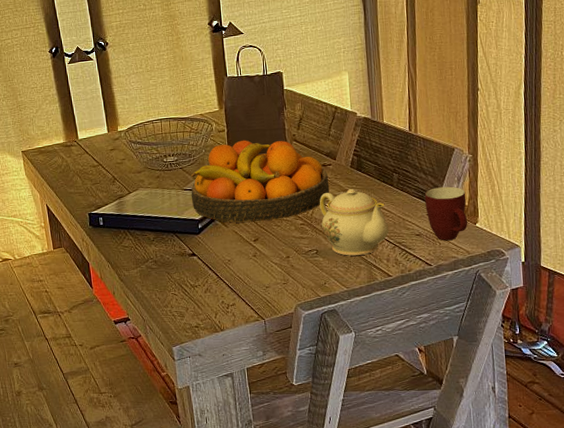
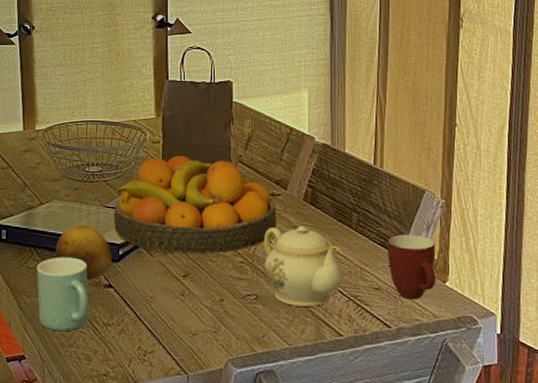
mug: none [131,234,179,296] -> present [37,257,89,332]
fruit: none [145,207,193,252] -> present [55,225,112,280]

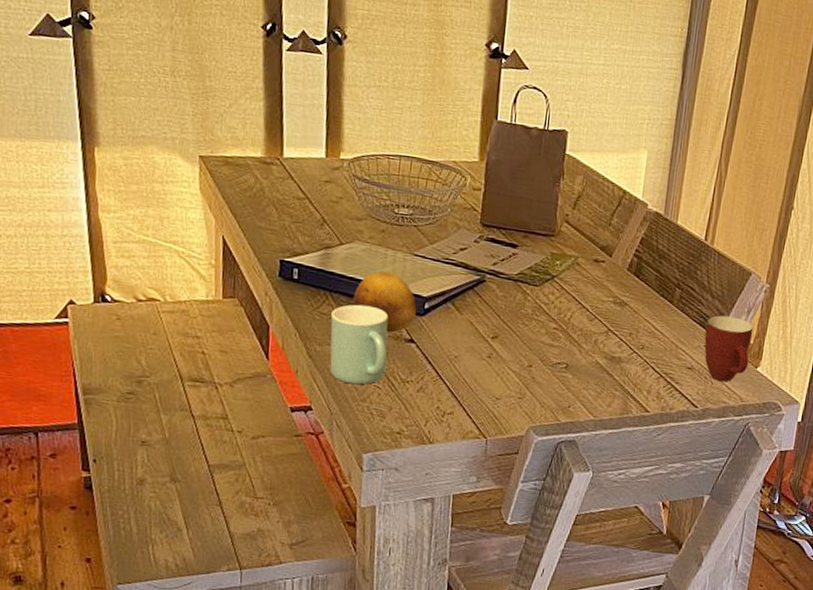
fruit bowl: present [113,155,277,254] -> none [421,206,599,317]
teapot: present [264,226,342,307] -> none [578,295,659,381]

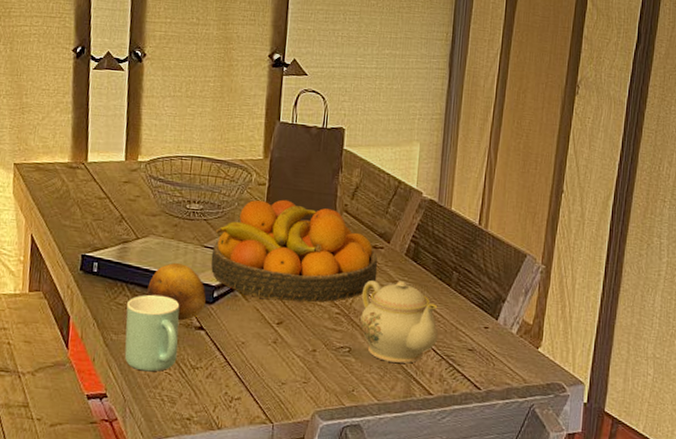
fruit bowl: none [421,206,599,317] -> present [211,199,378,303]
teapot: none [578,295,659,381] -> present [360,280,438,363]
mug: present [704,315,754,381] -> none [483,297,532,363]

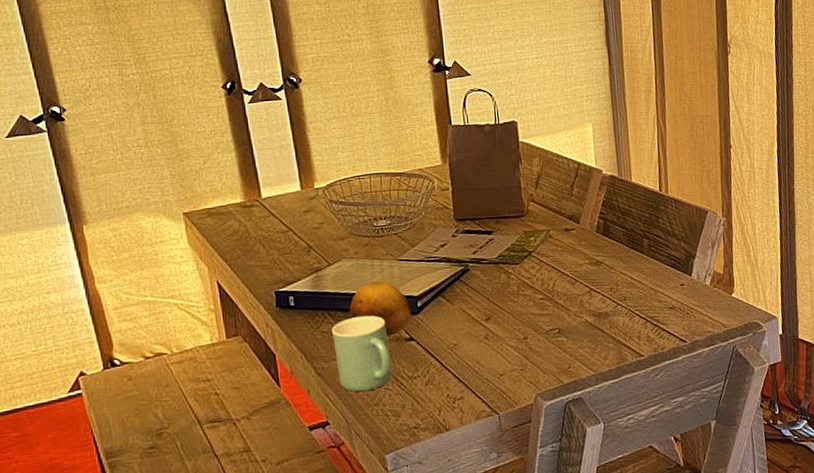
fruit bowl: present [211,199,378,303] -> none [407,200,573,299]
teapot: present [360,280,438,363] -> none [562,257,639,335]

